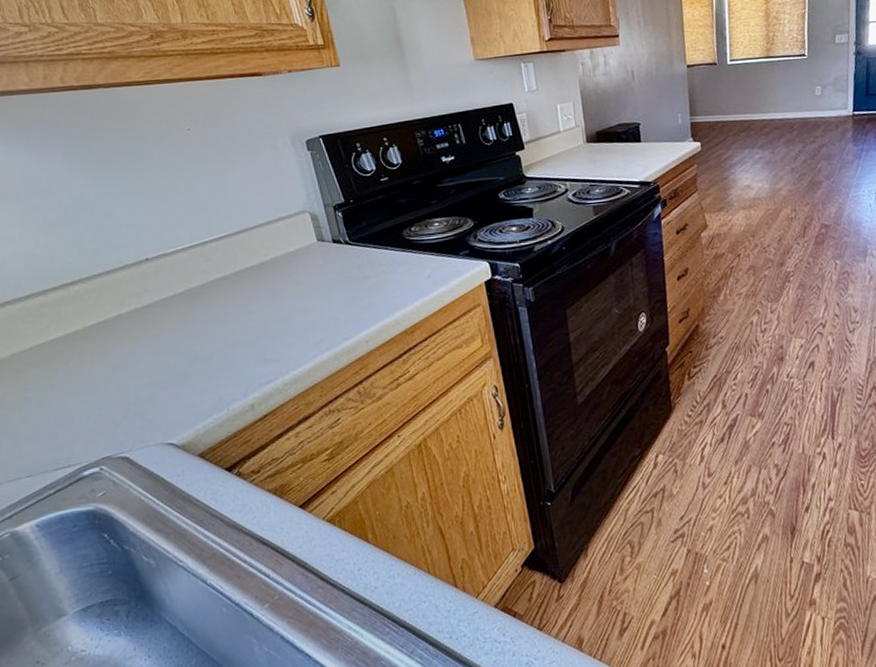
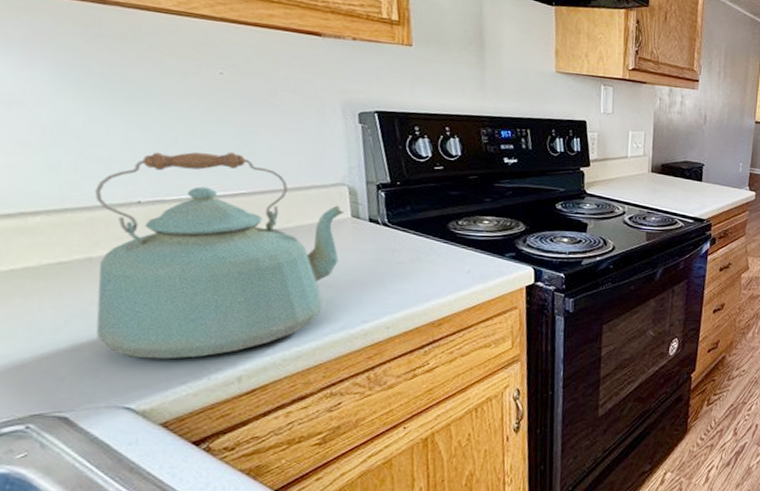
kettle: none [113,199,314,398] -> present [94,152,345,359]

